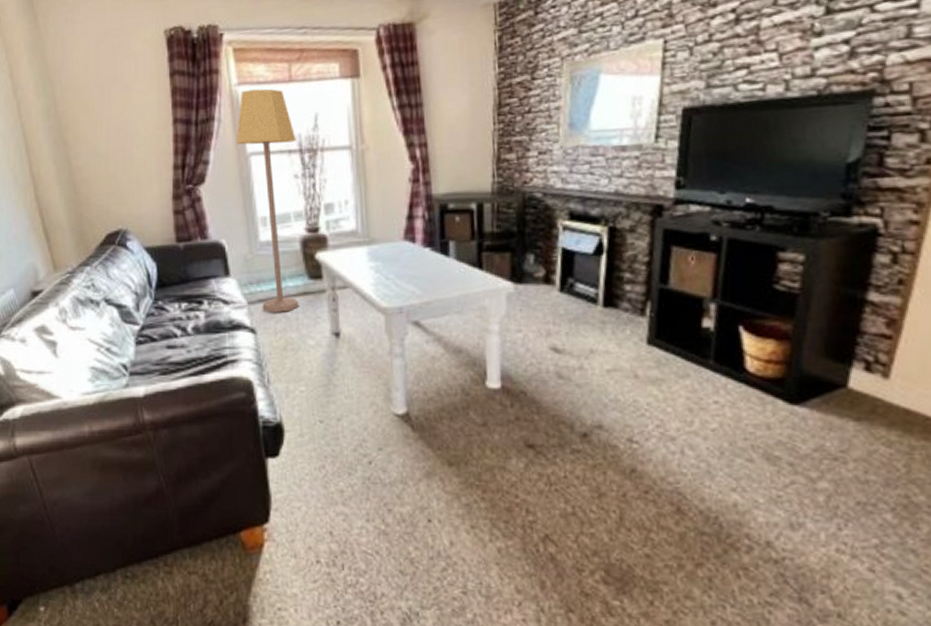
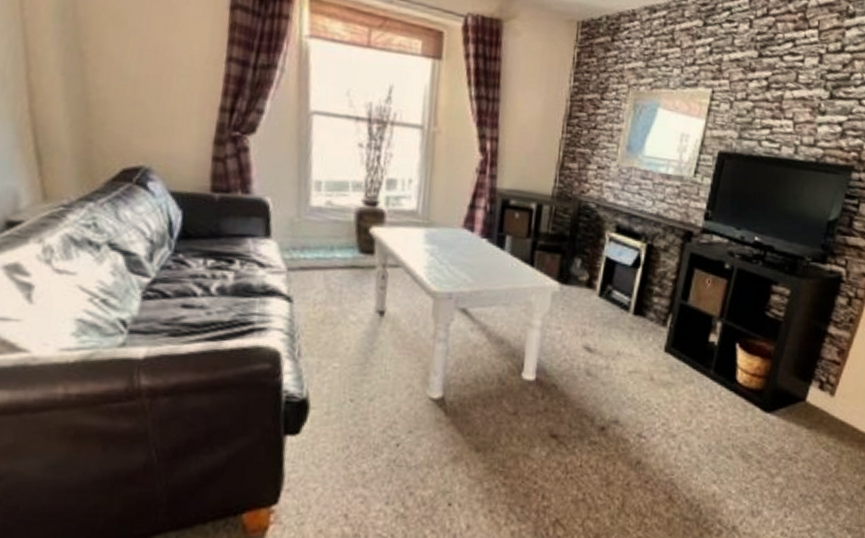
lamp: present [237,88,300,313] -> none [299,44,367,284]

